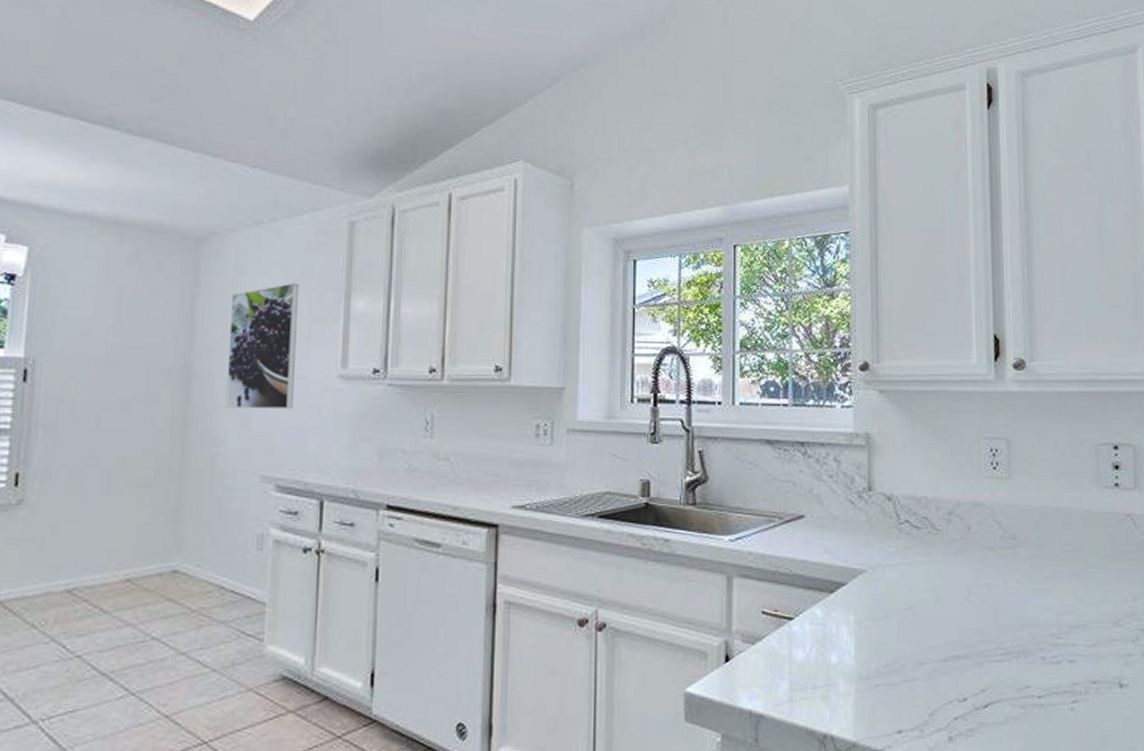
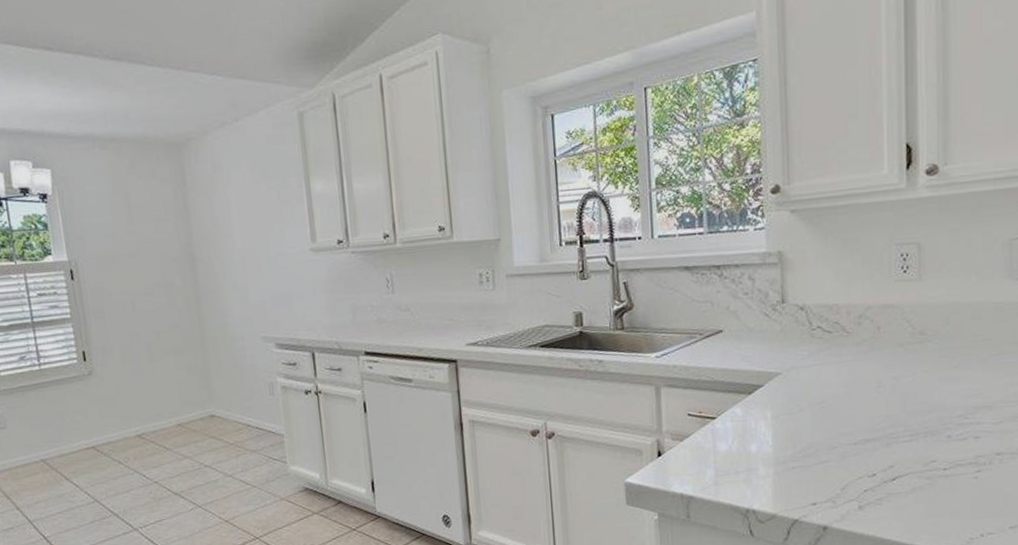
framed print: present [225,282,298,410] -> none [213,173,278,286]

